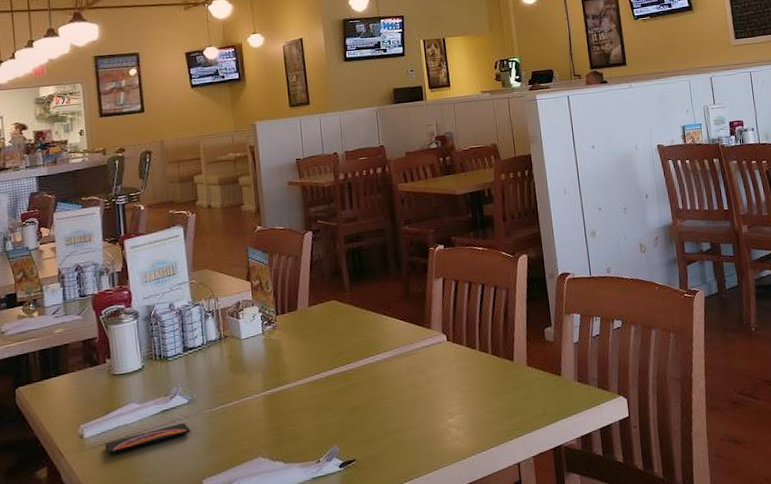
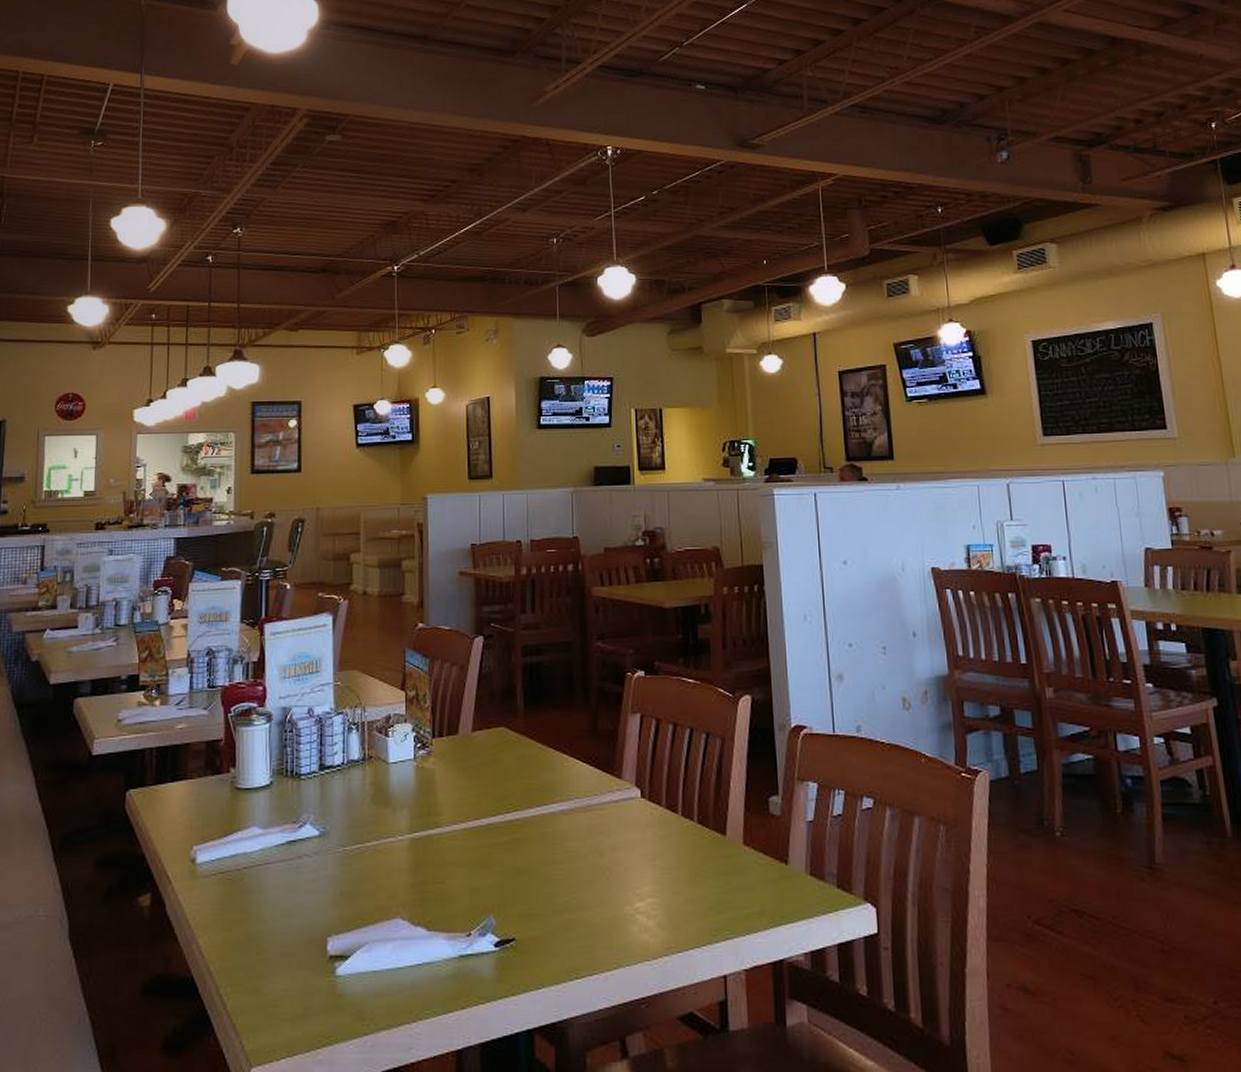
smartphone: present [105,423,191,455] -> none [219,861,319,888]

